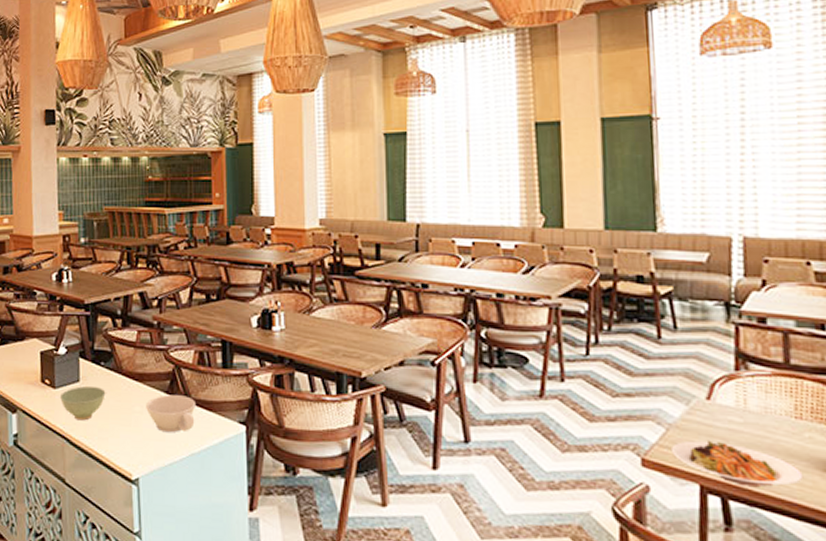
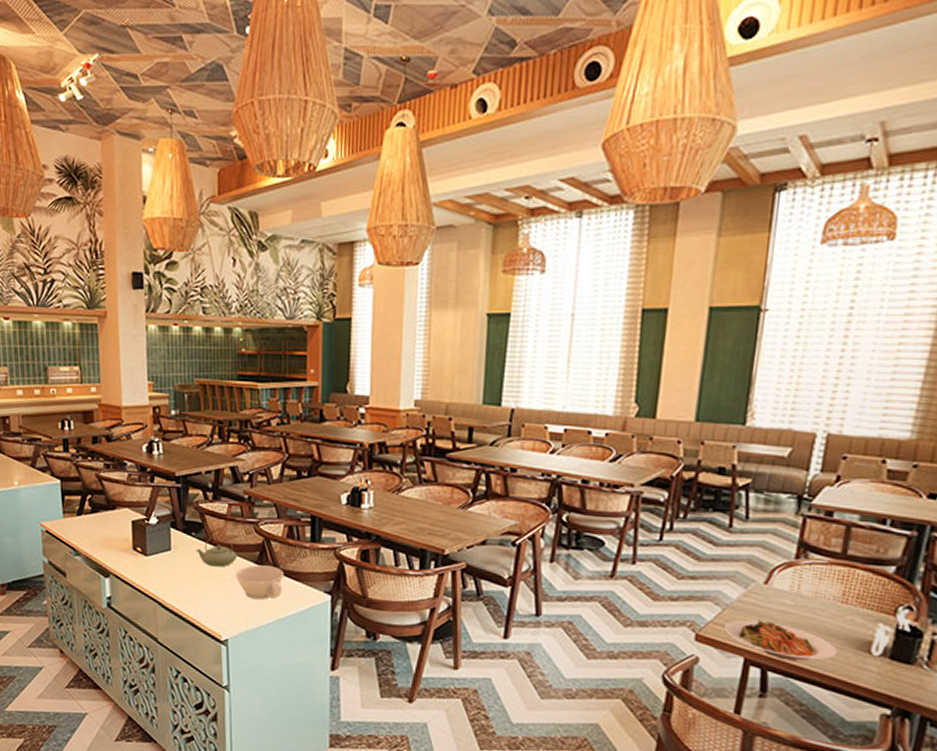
bowl: present [59,385,106,421] -> none [151,554,197,587]
teapot: none [105,363,148,398] -> present [196,535,238,567]

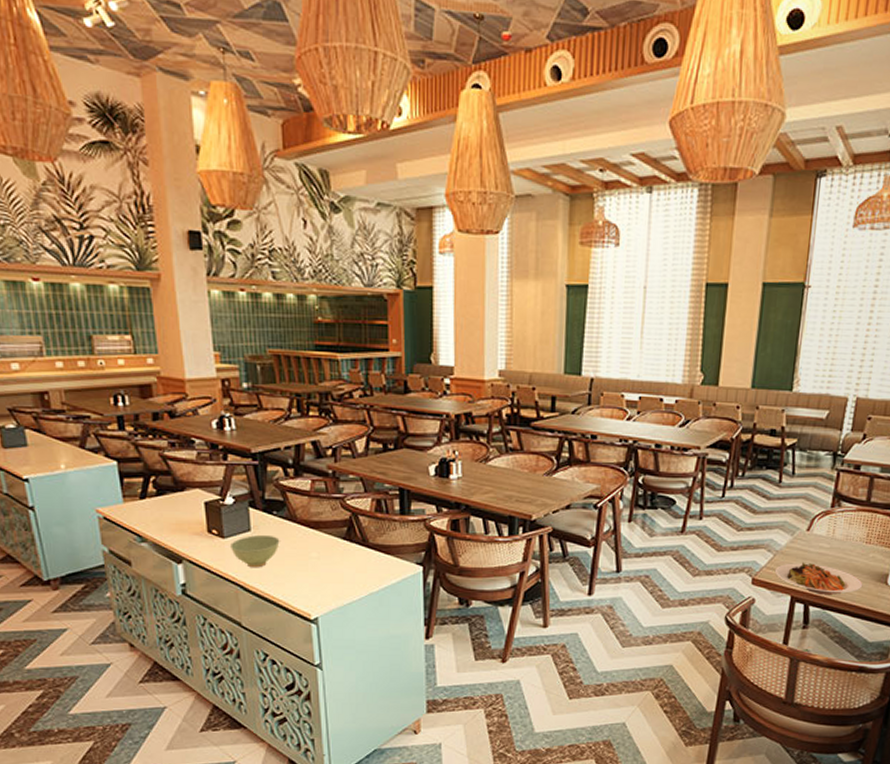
bowl: none [151,554,197,587] -> present [229,534,280,568]
teapot: present [196,535,238,567] -> none [278,512,324,545]
cup: present [236,565,285,600] -> none [323,541,374,576]

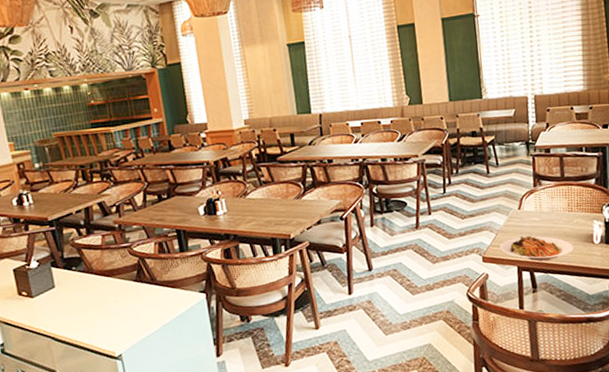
bowl: present [229,534,280,568] -> none [38,288,81,320]

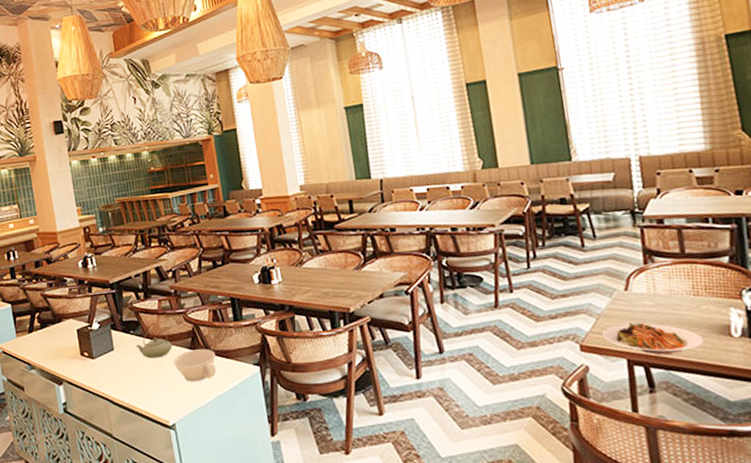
teapot: none [78,263,118,294] -> present [136,328,173,359]
cup: none [119,280,163,313] -> present [173,349,217,382]

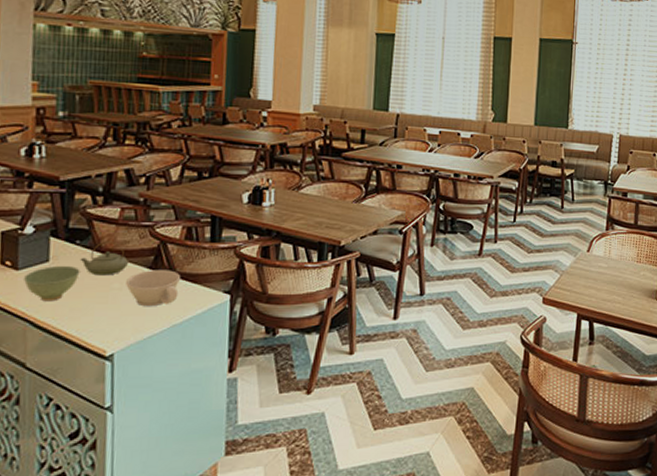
bowl: none [98,352,138,383] -> present [23,265,80,302]
salad: present [601,322,705,356] -> none [562,281,638,312]

